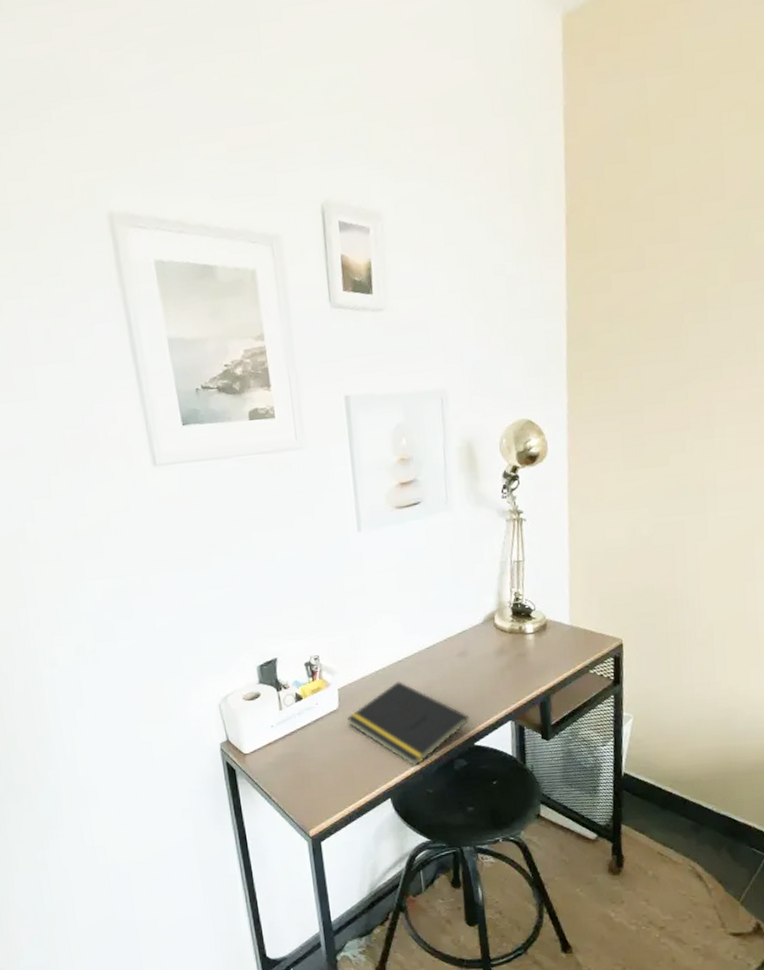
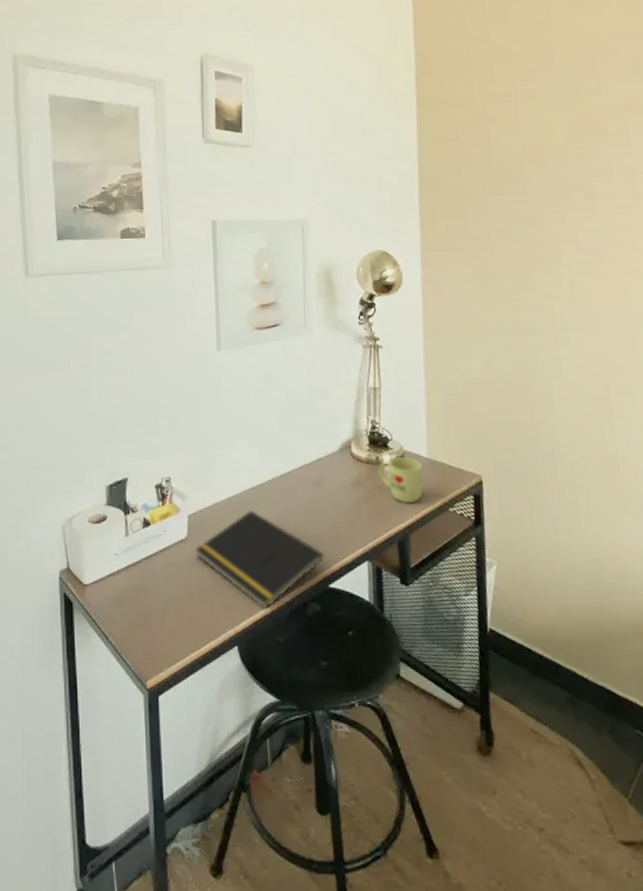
mug: none [521,625,565,669] -> present [378,457,423,504]

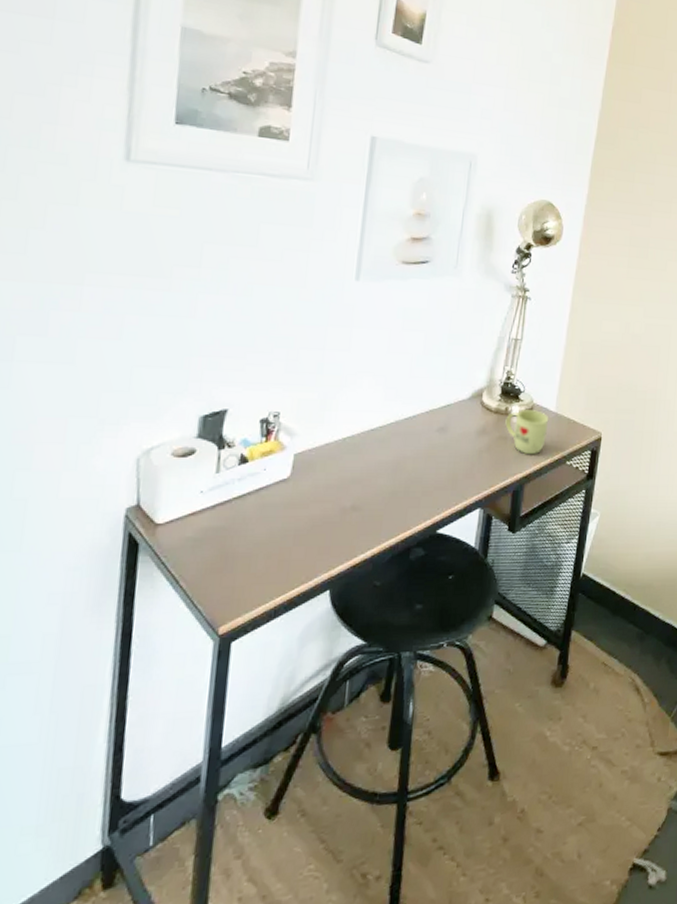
notepad: present [196,511,324,609] -> none [297,453,437,553]

